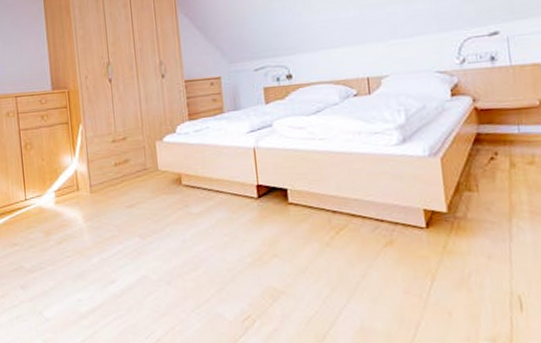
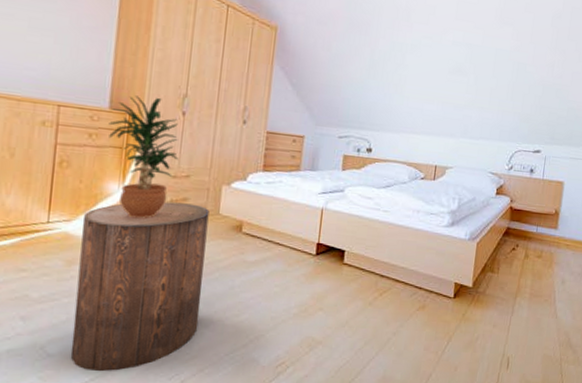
stool: none [50,164,161,333] -> present [70,201,210,372]
potted plant: none [54,70,114,186] -> present [108,96,179,219]

